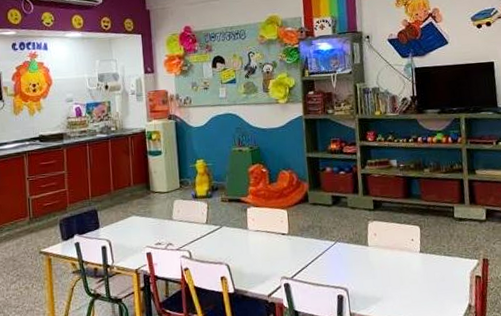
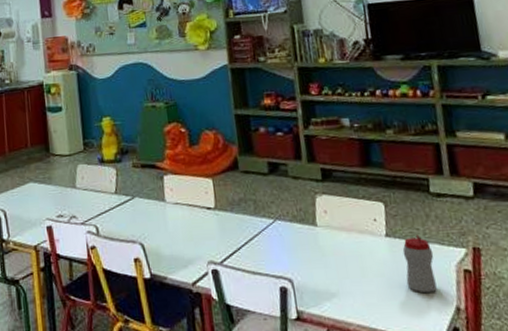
sippy cup: none [431,250,455,295] -> present [402,234,437,294]

